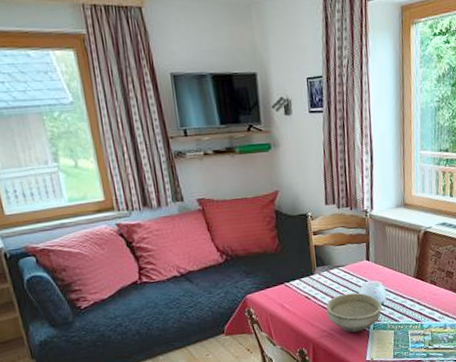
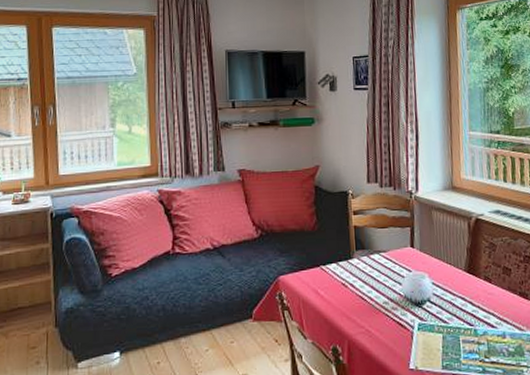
bowl: present [326,292,382,333] -> none [364,284,428,332]

